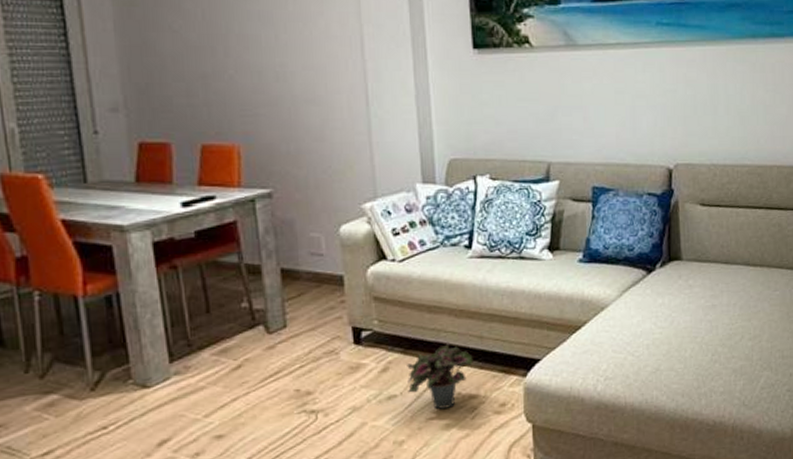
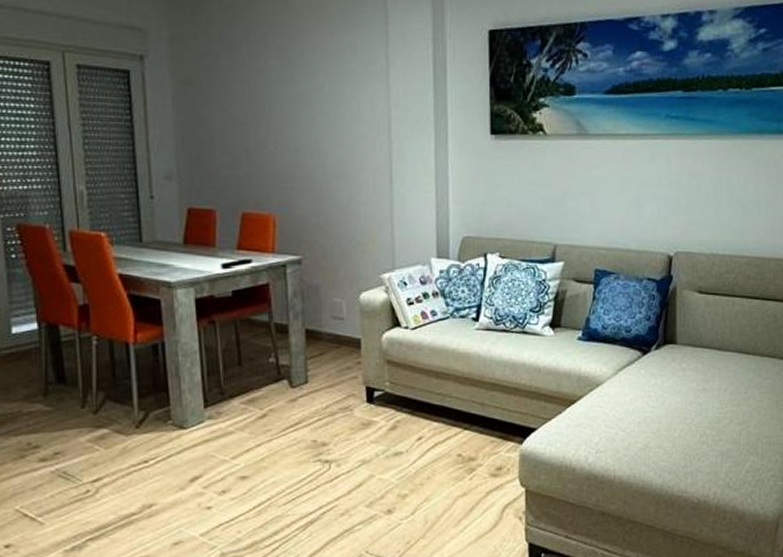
potted plant: present [407,344,473,409] -> none [413,408,474,468]

